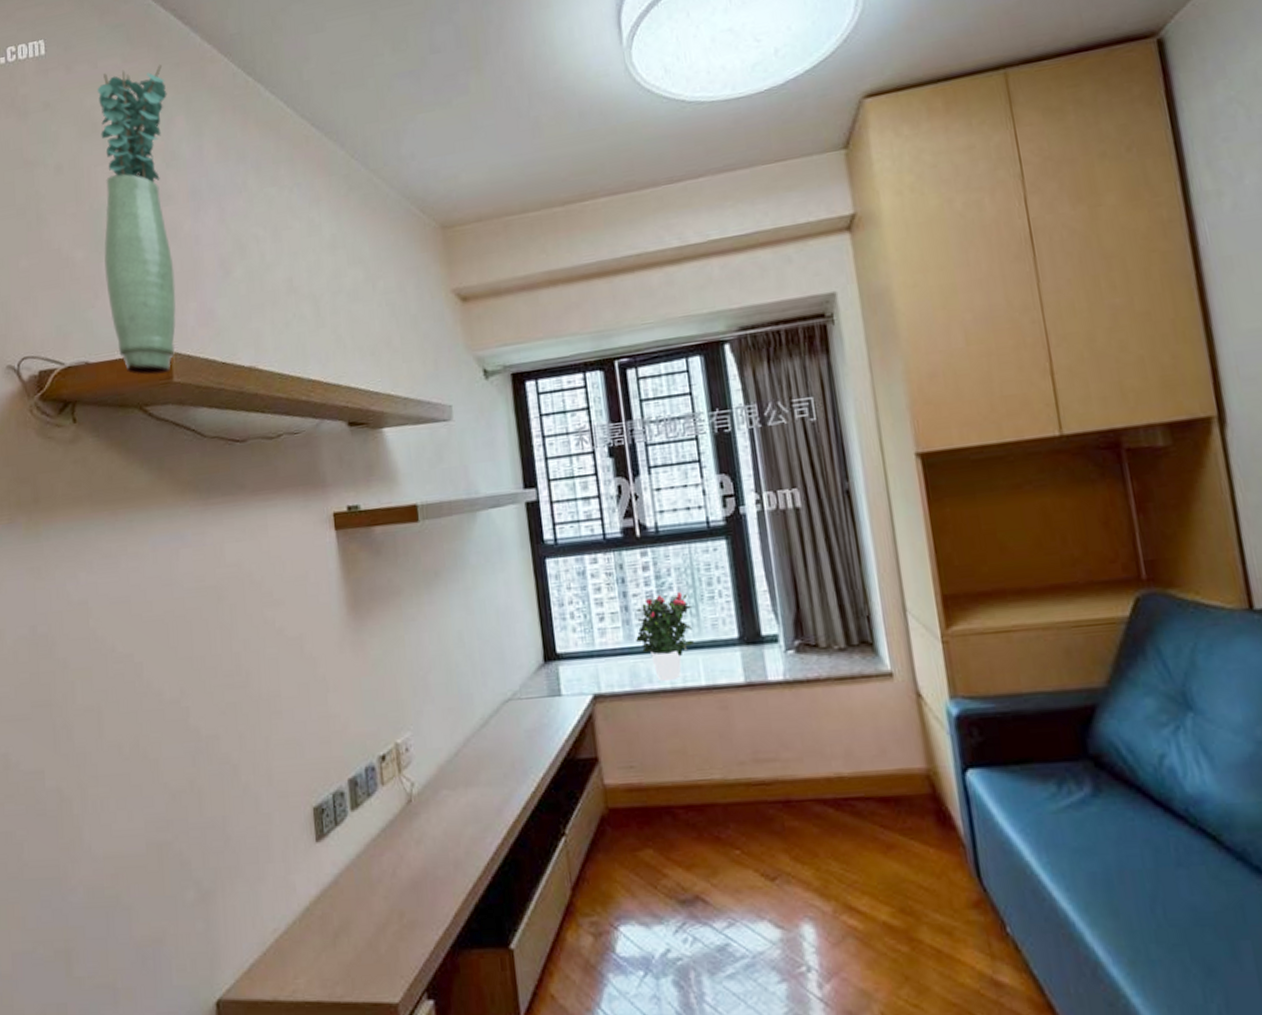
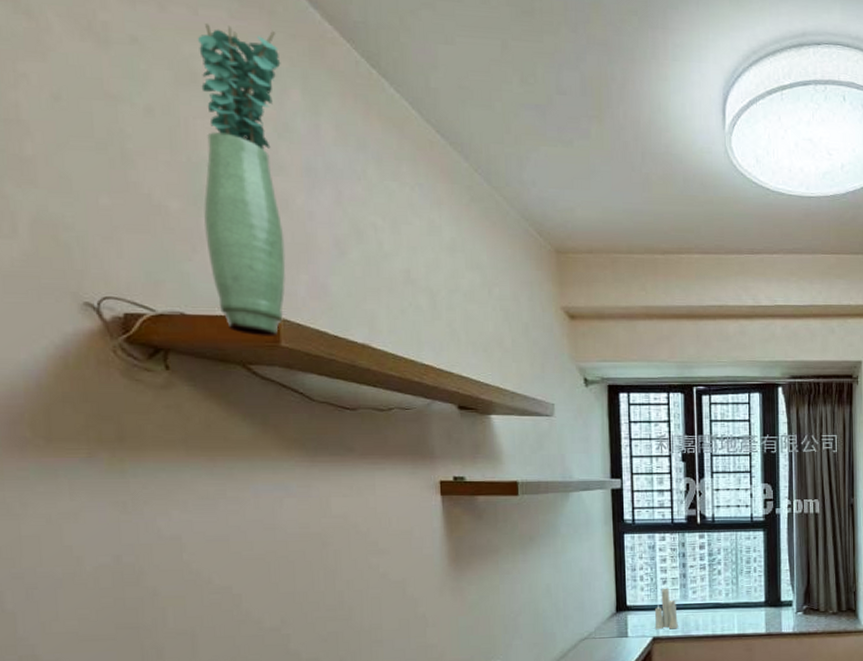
candle: none [592,621,626,685] -> present [654,584,679,630]
potted flower: present [636,592,695,682] -> none [689,567,734,630]

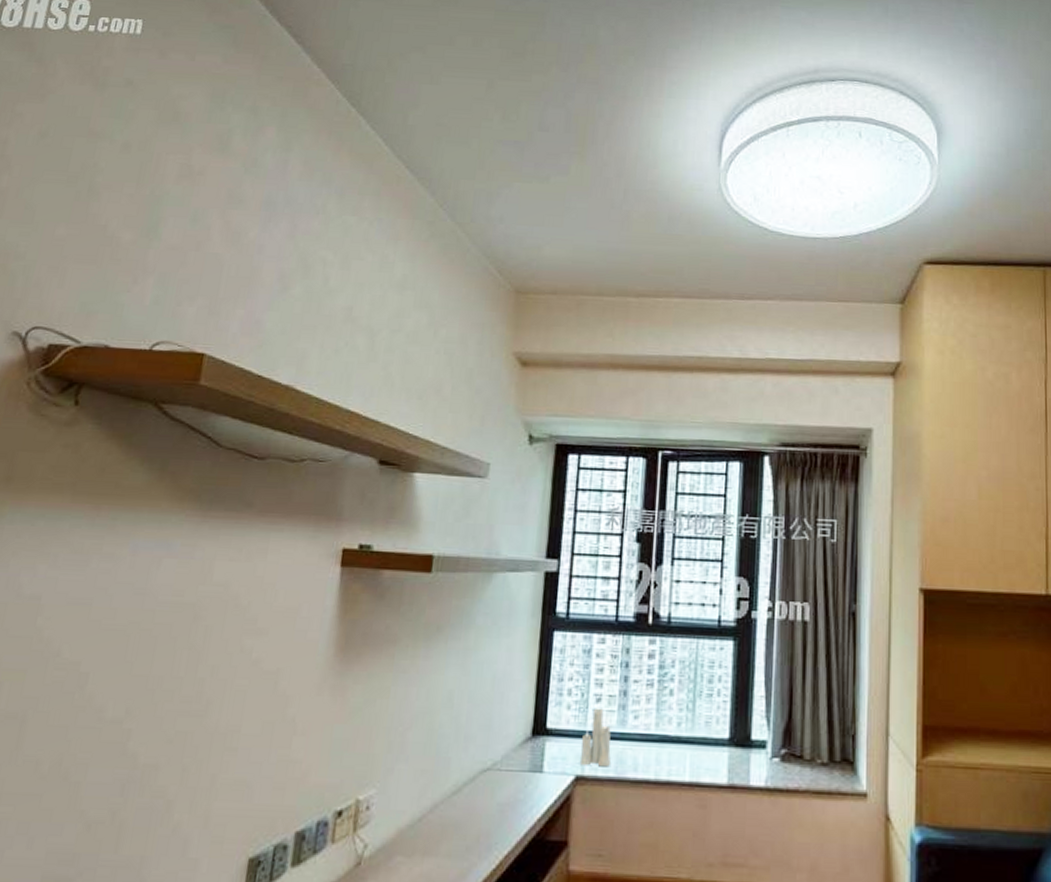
vase: present [197,24,286,338] -> none [145,68,265,375]

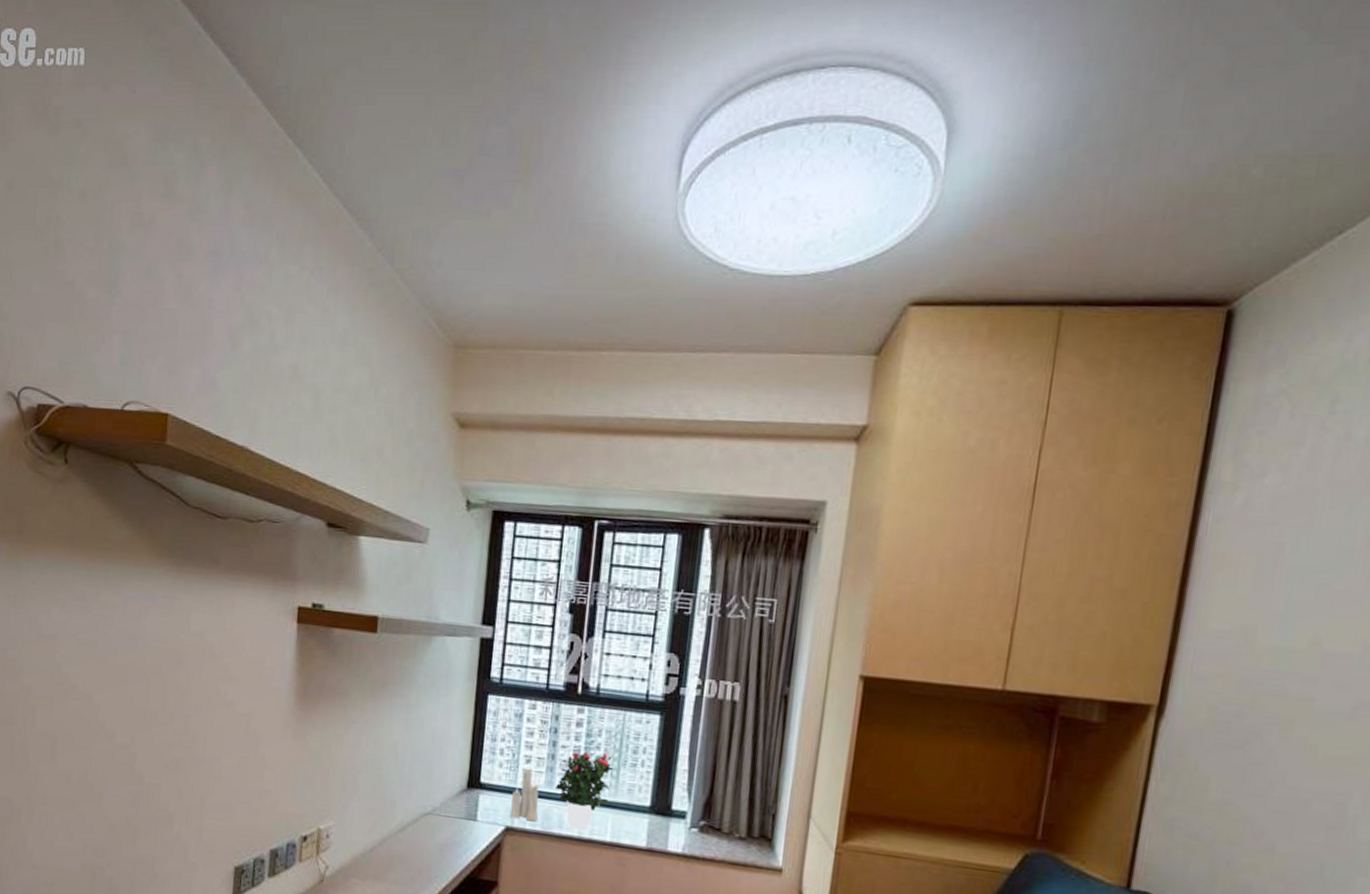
potted flower: none [629,684,690,773] -> present [555,751,615,831]

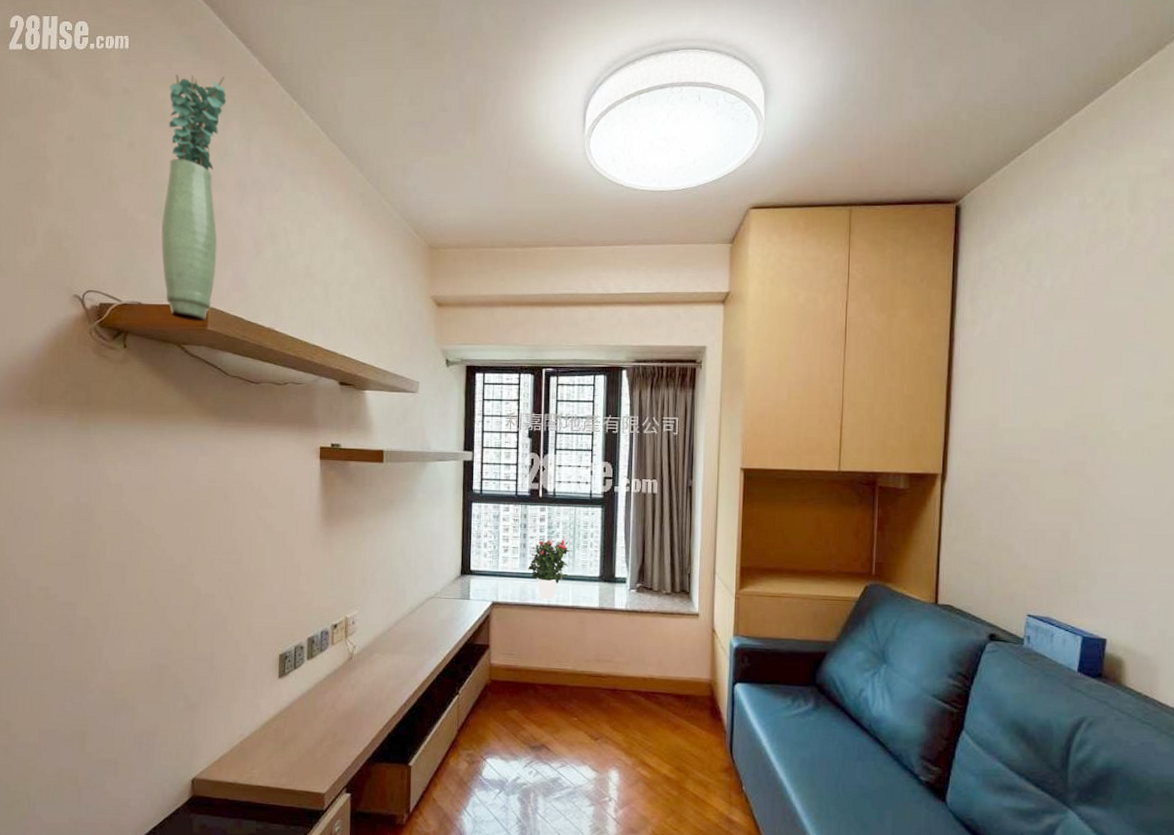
vase: none [114,101,203,435] -> present [160,75,227,322]
candle: present [509,764,539,822] -> none [494,552,517,596]

